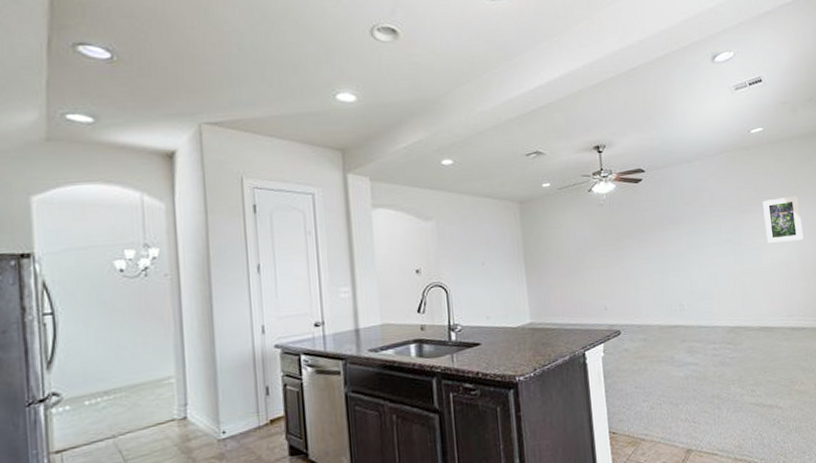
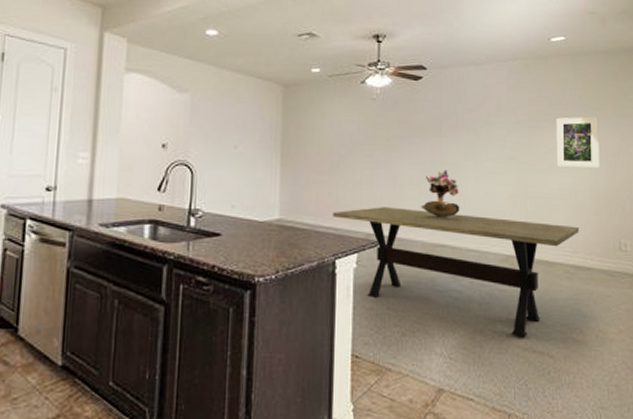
dining table: none [577,293,793,395] -> present [333,207,580,338]
bouquet: none [653,259,688,302] -> present [420,170,460,218]

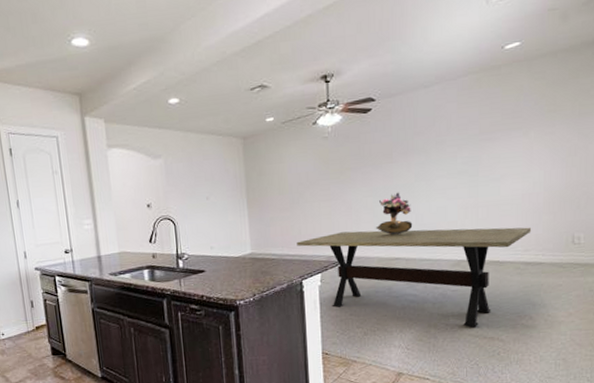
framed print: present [556,116,600,168] -> none [508,119,556,174]

